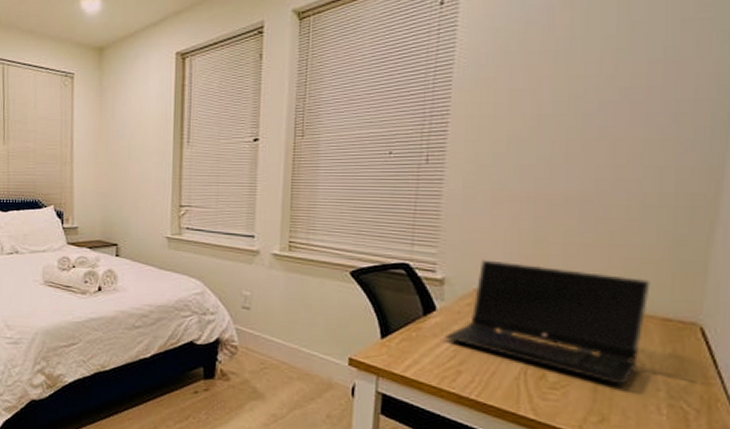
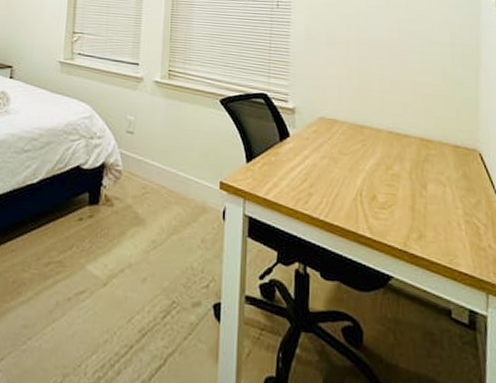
laptop computer: present [445,259,651,385] -> none [297,92,443,204]

